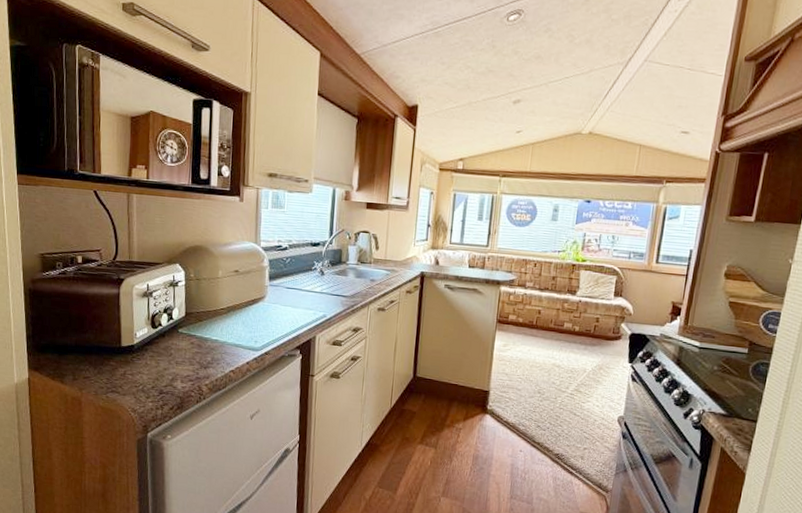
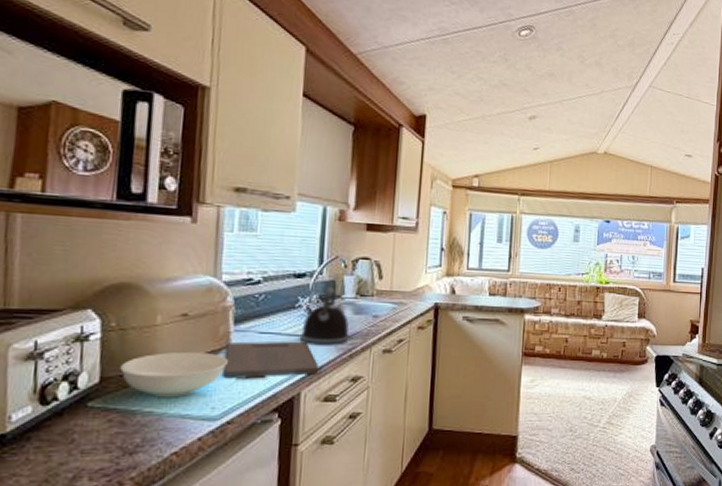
bowl: none [197,298,266,332] -> present [120,351,229,398]
cutting board: none [262,294,330,324] -> present [223,341,320,379]
kettle: none [315,255,352,303] -> present [299,287,349,346]

